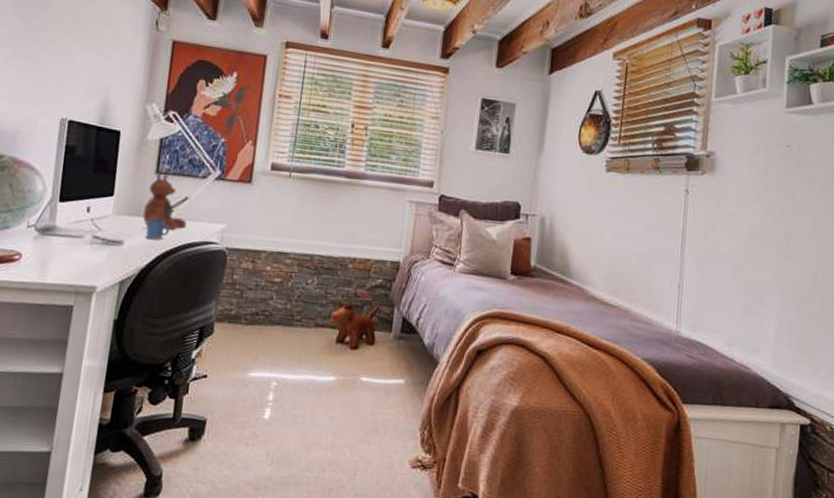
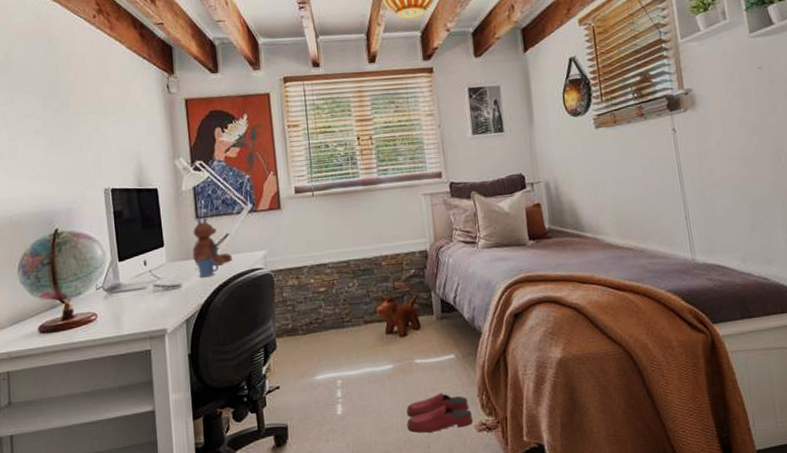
slippers: none [336,417,409,460] -> present [406,392,473,433]

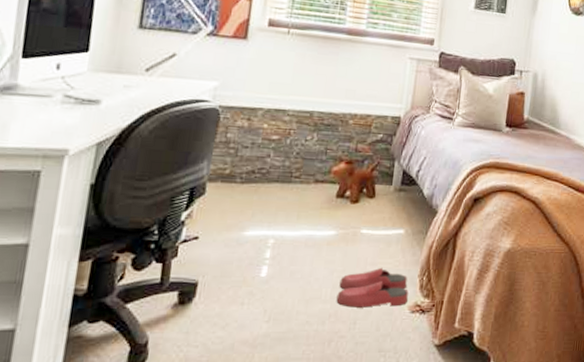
toy: present [192,217,232,266] -> none [123,28,174,88]
mug: present [198,258,220,278] -> none [127,76,156,99]

